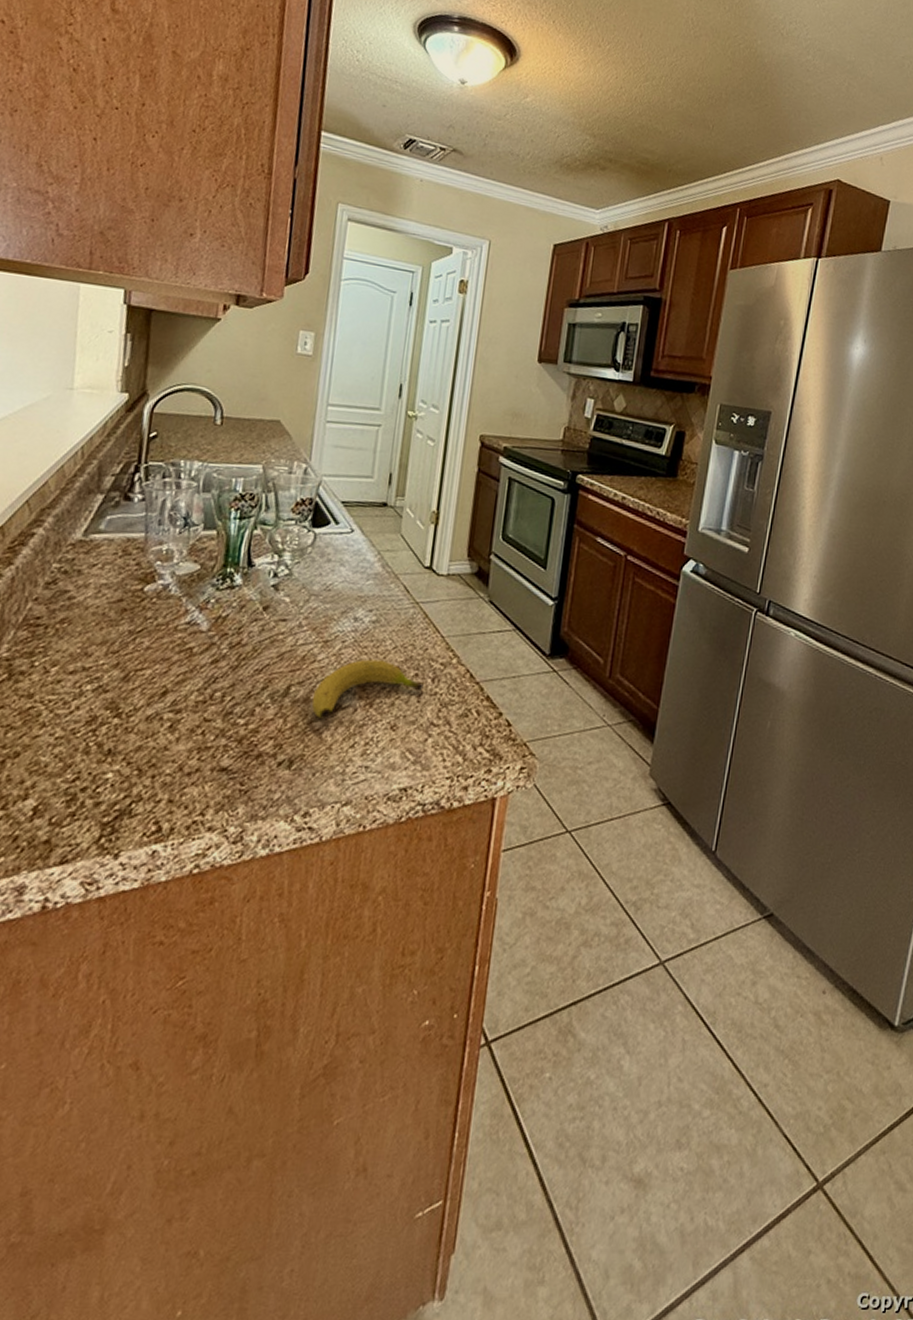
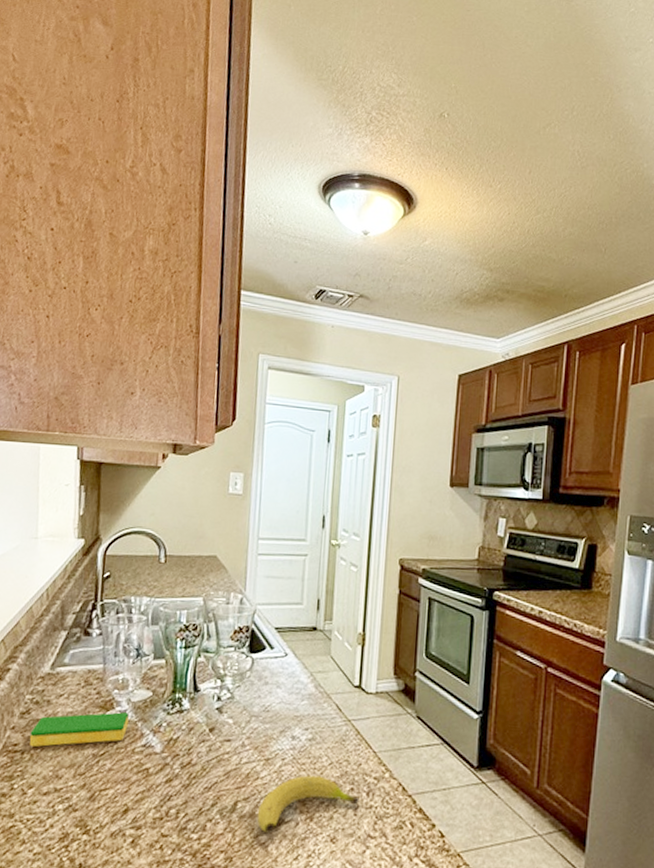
dish sponge: none [55,585,173,622] -> present [29,712,129,748]

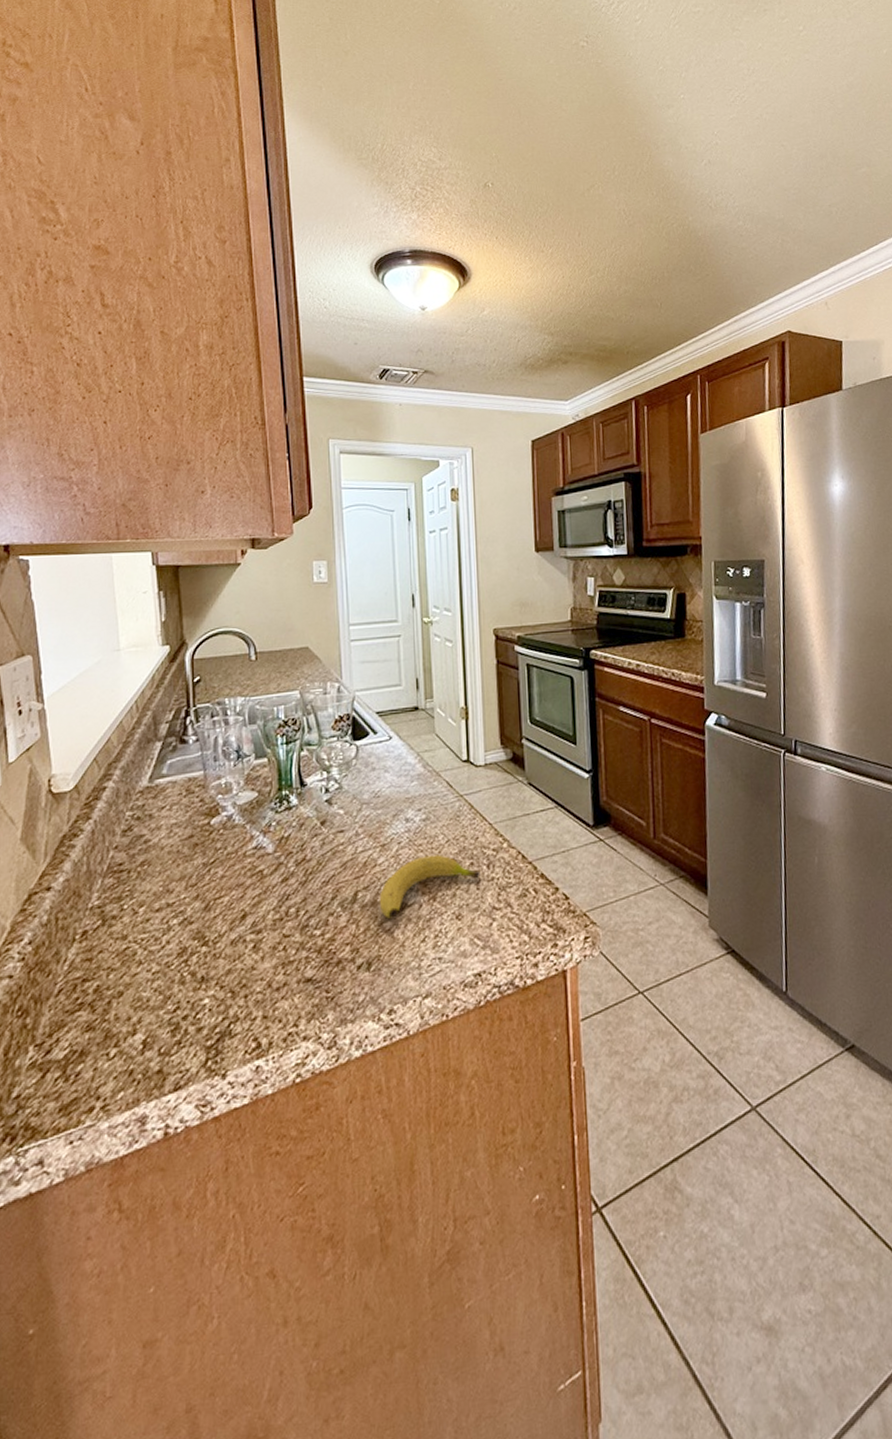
dish sponge: present [29,712,129,748] -> none [134,817,236,865]

